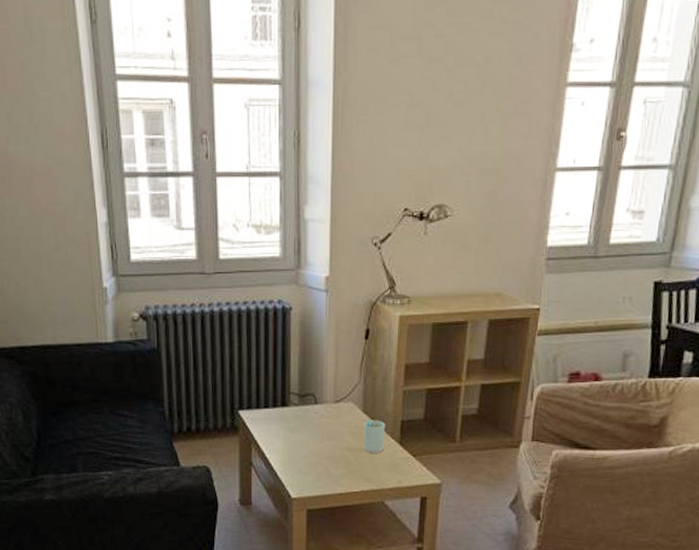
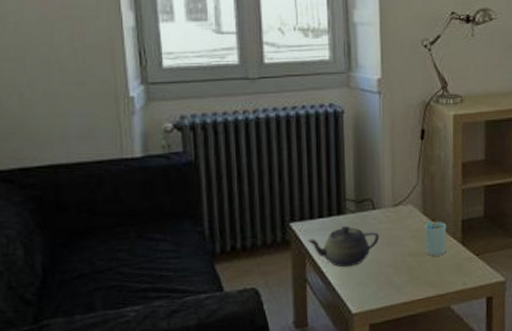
teapot: none [253,417,320,456] -> present [306,225,380,268]

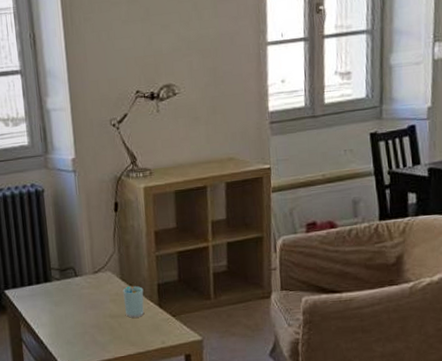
teapot: present [306,225,380,268] -> none [19,291,83,329]

